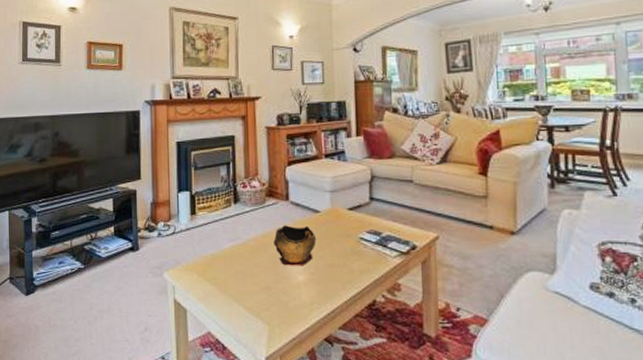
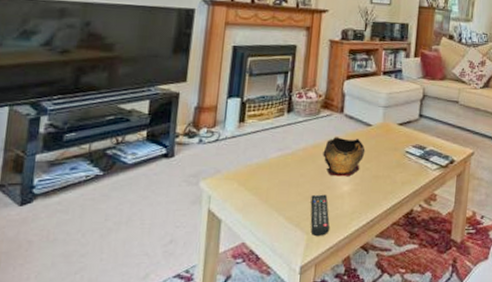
remote control: none [267,284,289,328] -> present [310,194,330,237]

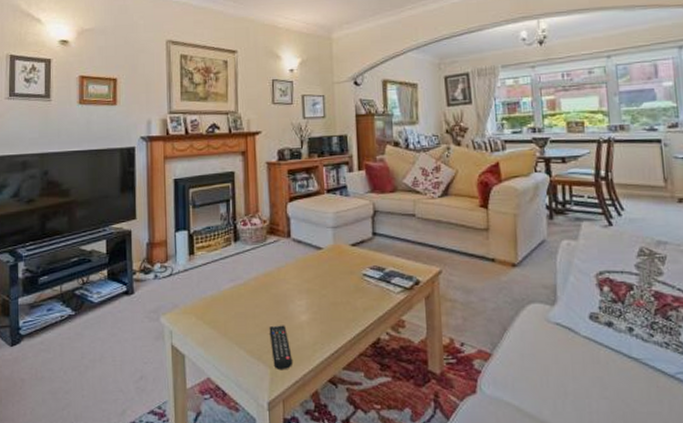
decorative bowl: present [323,137,366,177] -> none [275,263,319,306]

